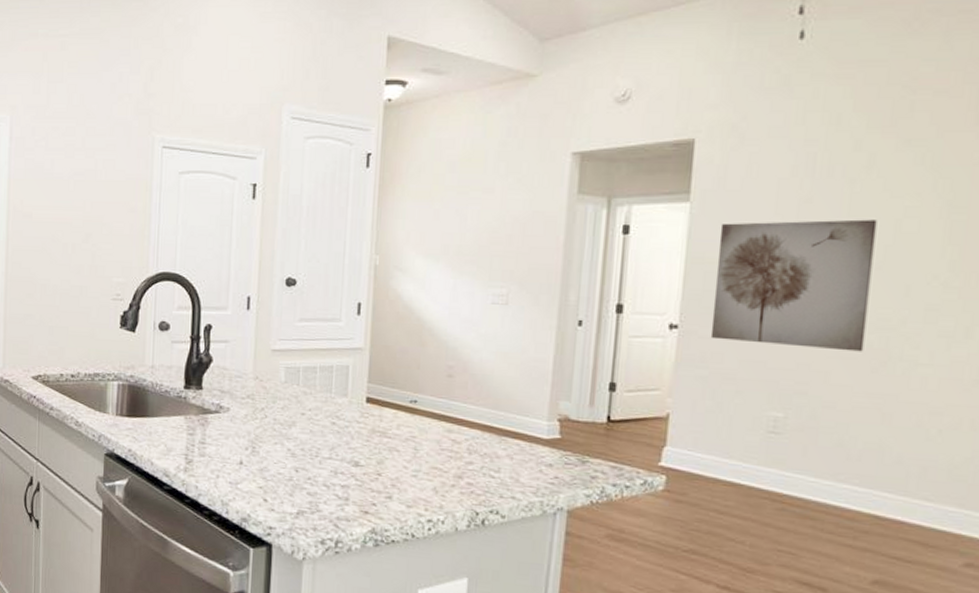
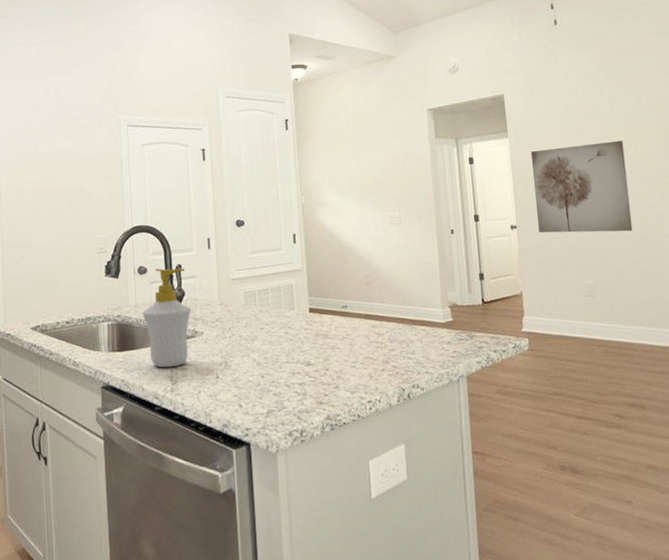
soap bottle: none [159,326,219,444] -> present [142,267,192,368]

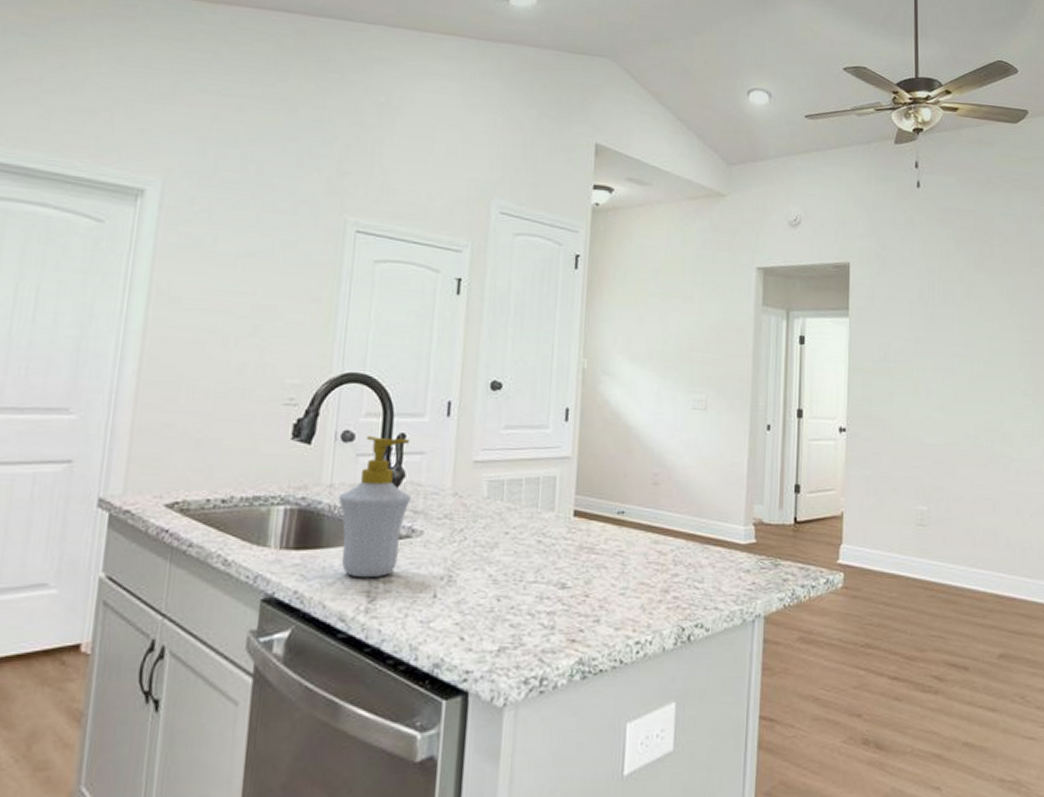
wall art: present [530,140,633,233] -> none [870,337,978,450]

